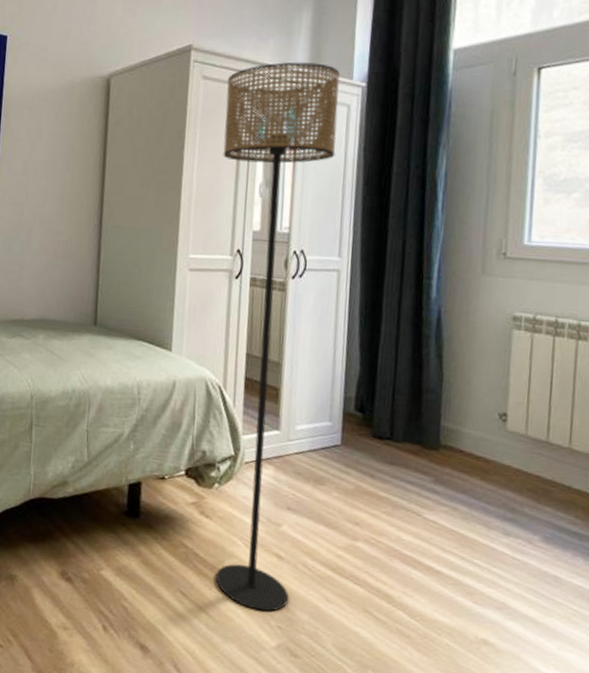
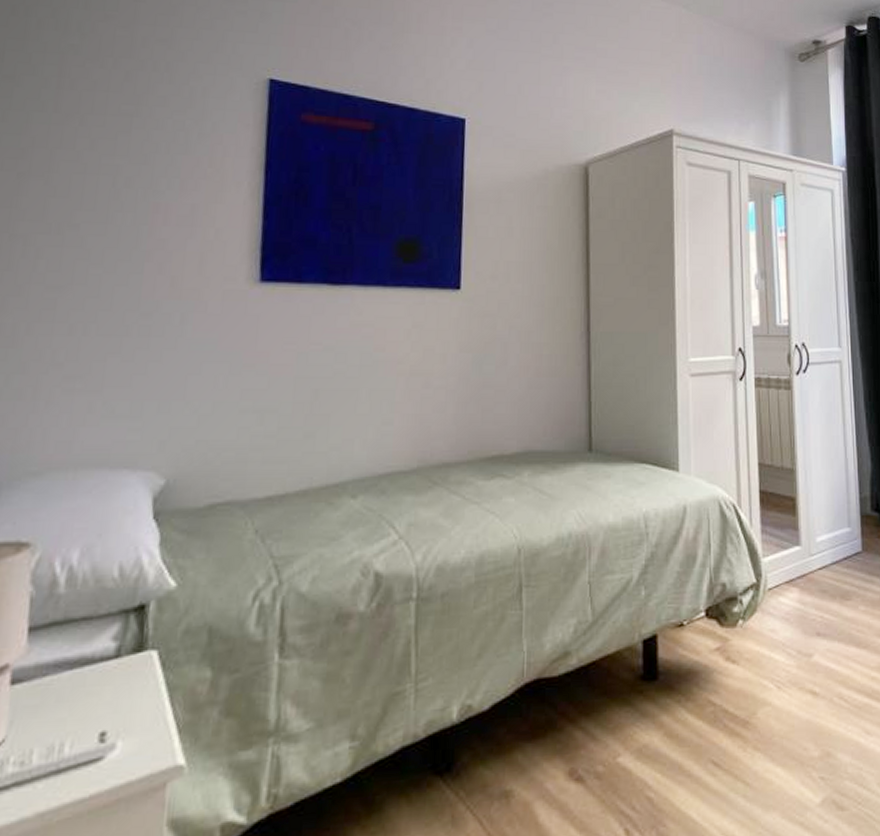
floor lamp: present [215,62,340,612] -> none [712,147,829,764]

